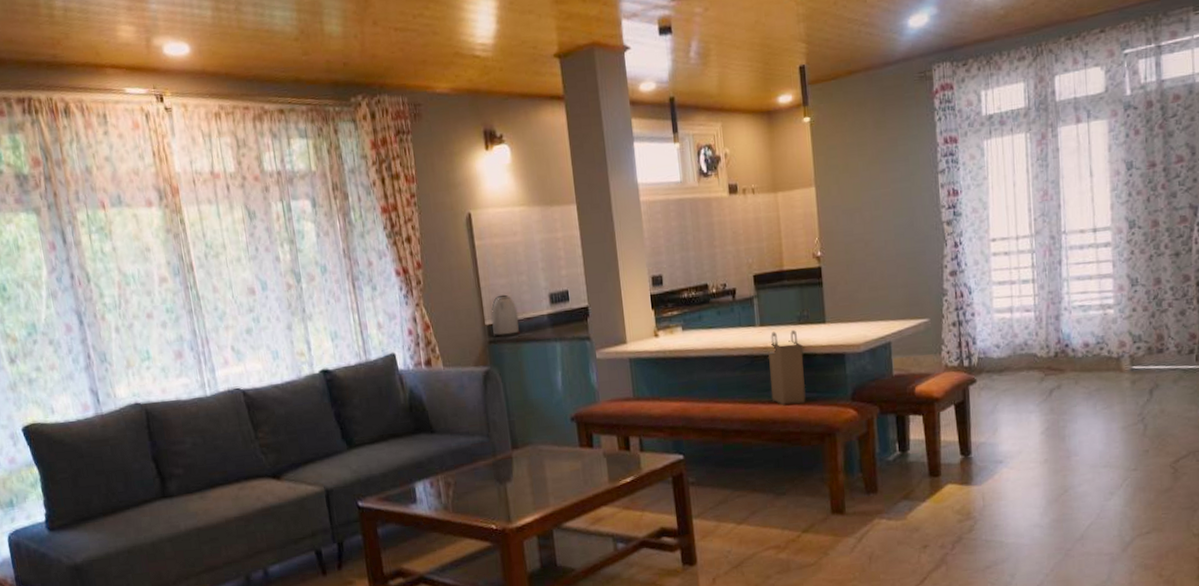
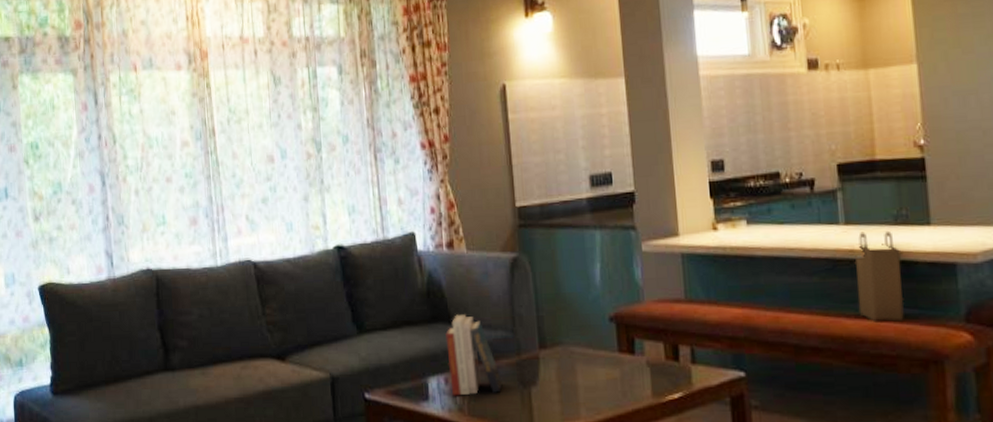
books: none [428,424,482,497] -> present [445,314,503,396]
kettle: present [491,294,520,338] -> none [523,174,555,222]

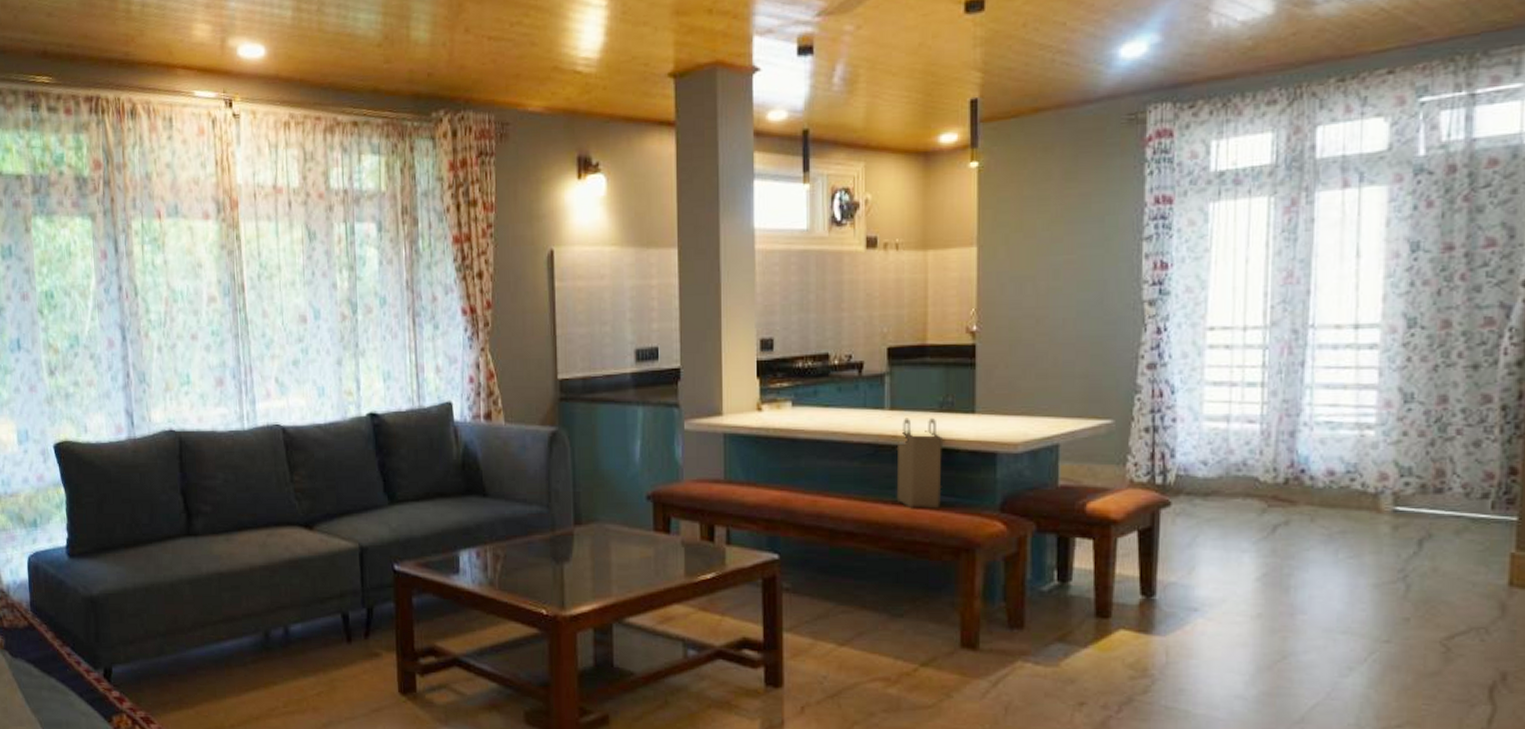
books: present [445,314,503,396] -> none [479,488,535,570]

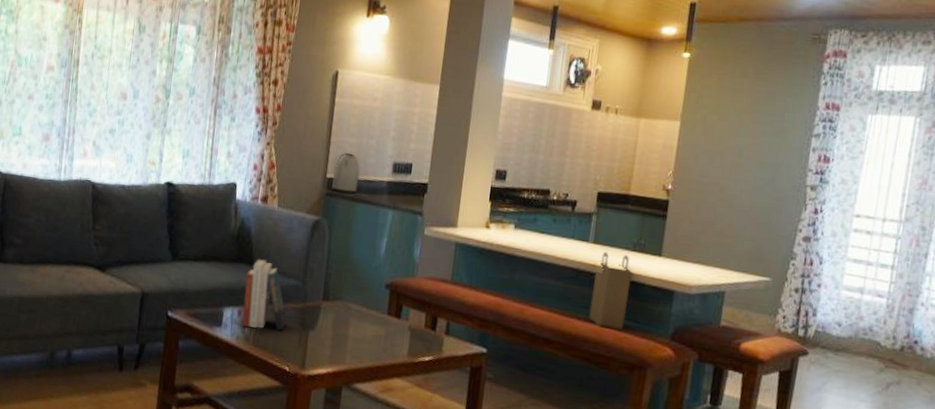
books: none [479,488,535,570] -> present [242,259,287,330]
kettle: none [565,346,597,395] -> present [332,153,360,195]

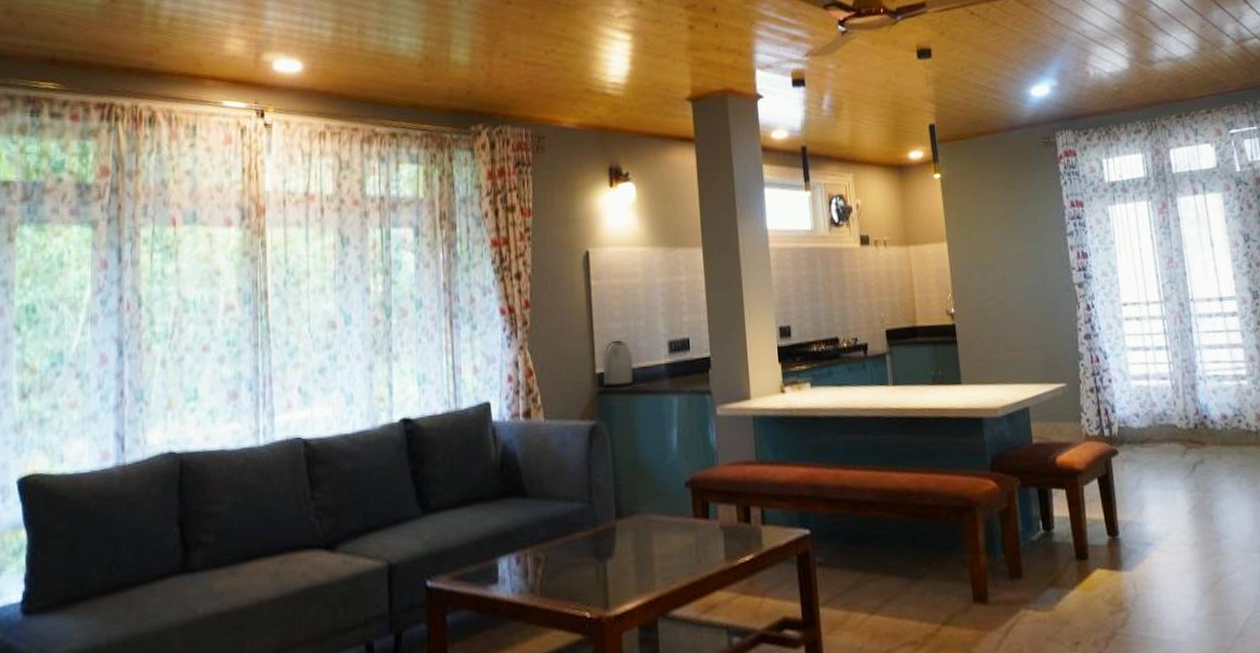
books: present [242,259,287,330] -> none [519,487,577,577]
shopping bag: present [588,251,633,332] -> none [901,390,943,475]

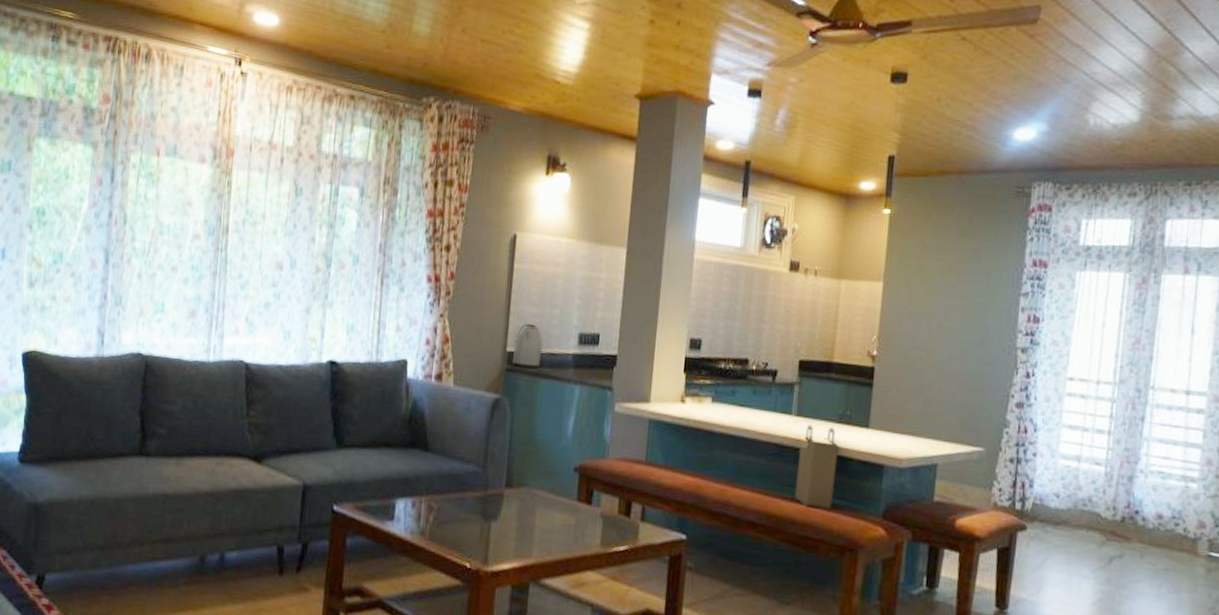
shopping bag: none [901,390,943,475] -> present [794,424,839,511]

